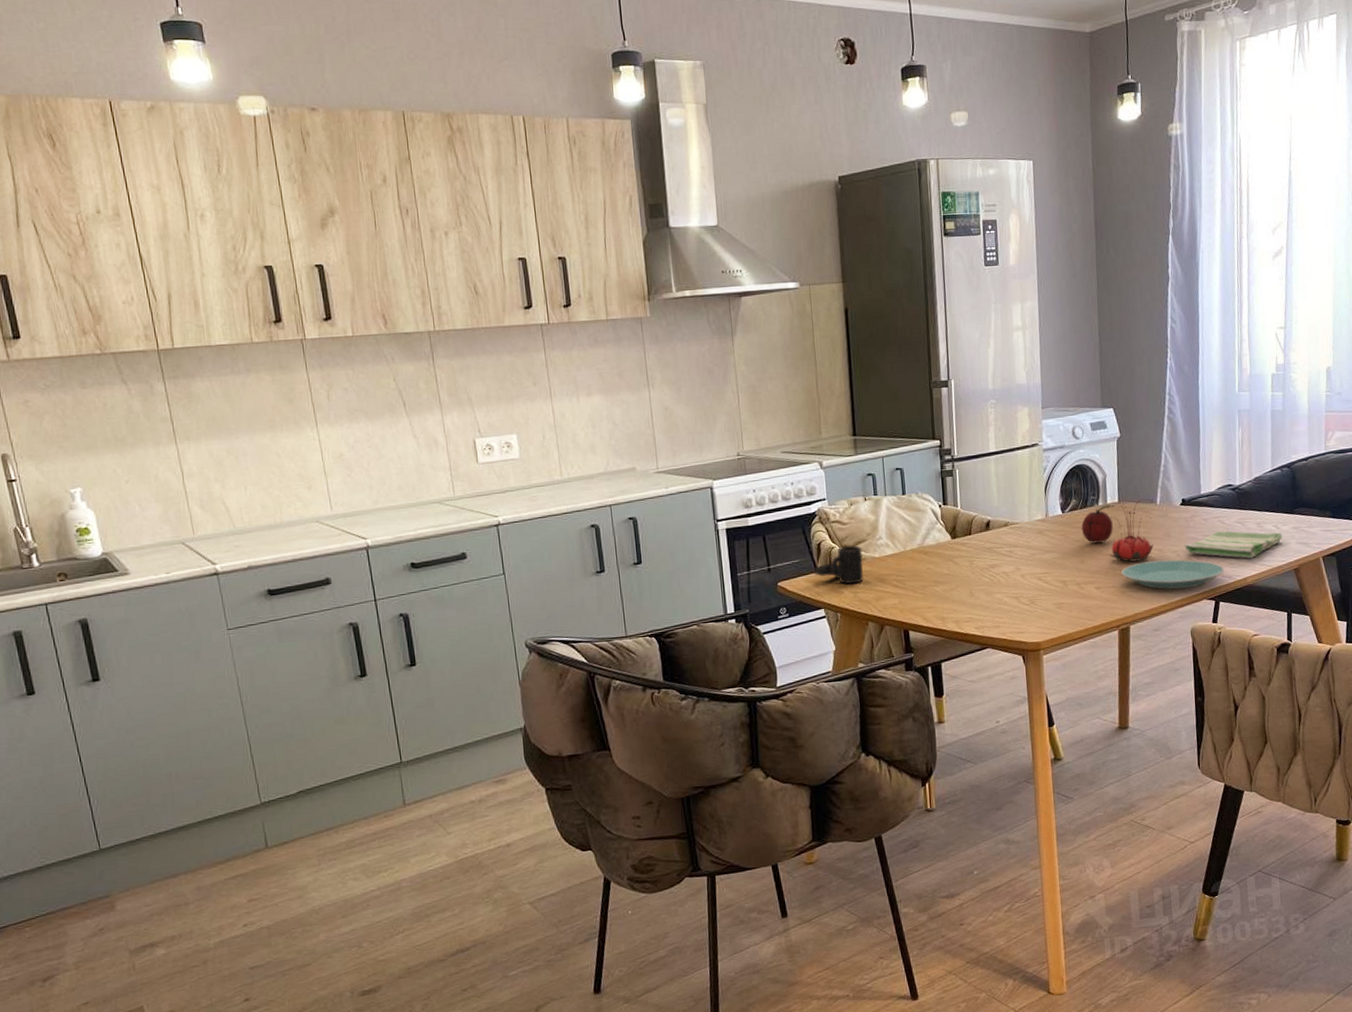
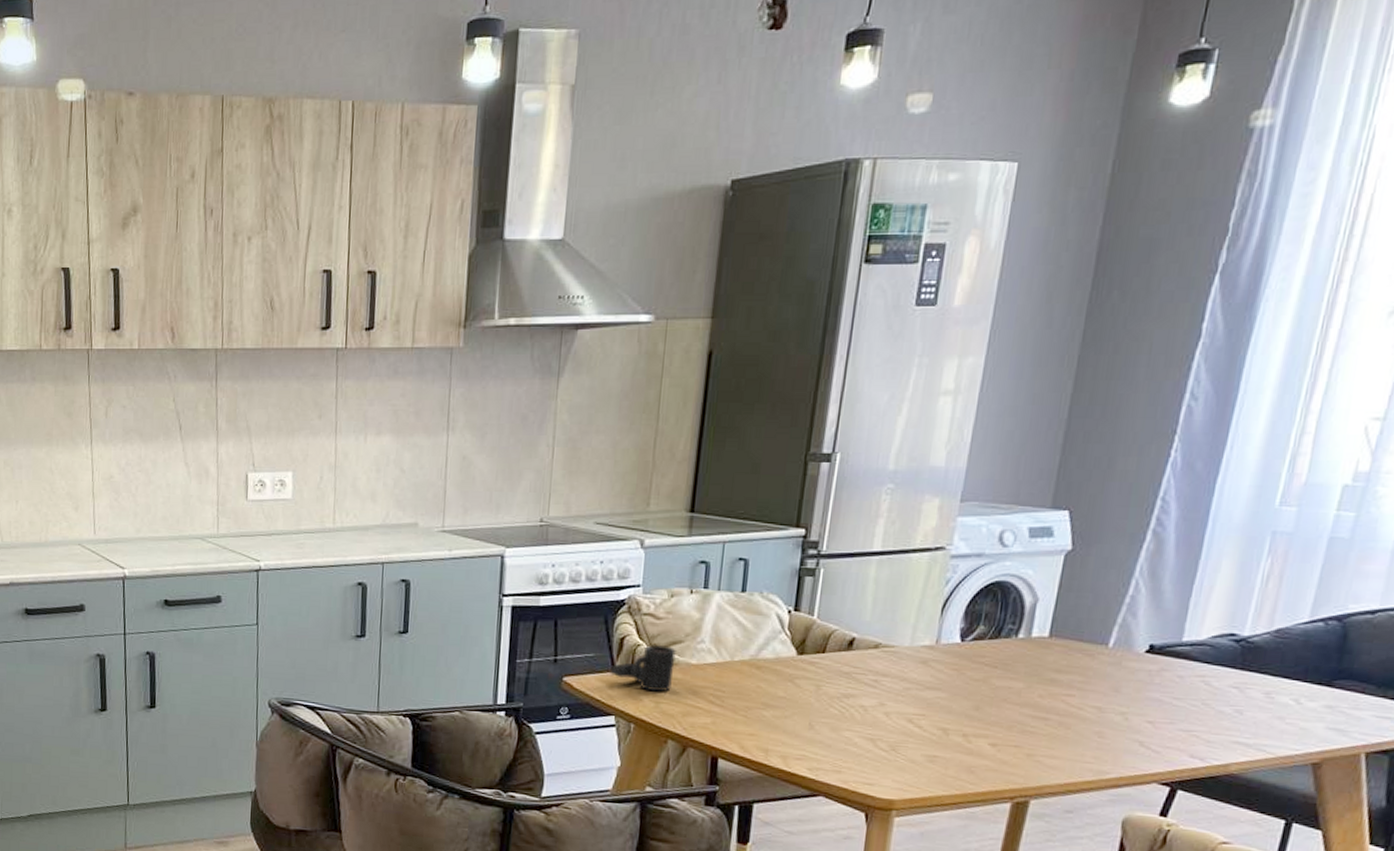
fruit: present [1081,504,1115,544] -> none [984,638,1042,687]
flower: present [1106,498,1154,562] -> none [1020,636,1104,719]
plate: present [1121,559,1225,590] -> none [1032,720,1197,765]
dish towel: present [1184,531,1283,559] -> none [1138,695,1305,739]

